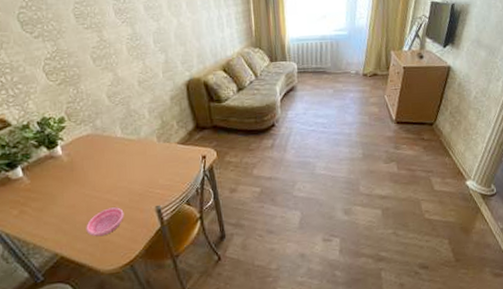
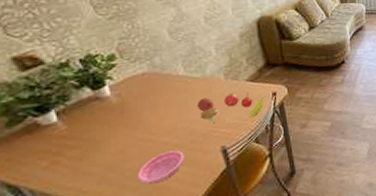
fruit: none [133,155,194,185] -> present [196,92,264,124]

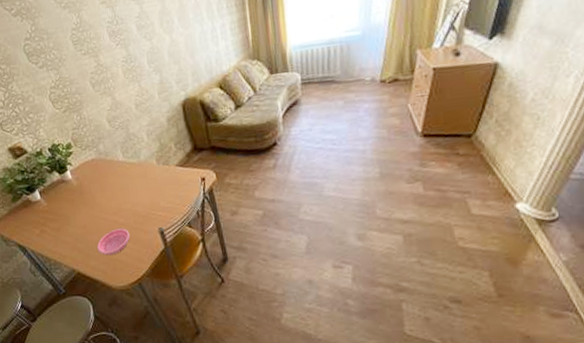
fruit: present [196,92,264,124] -> none [135,177,194,207]

